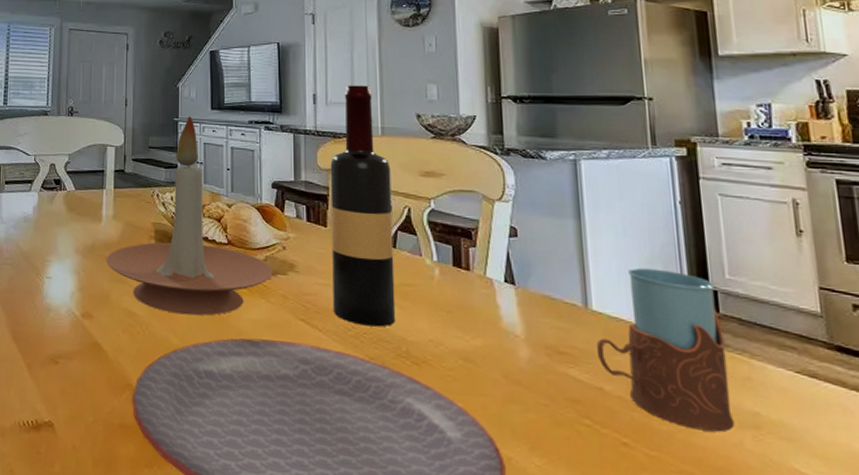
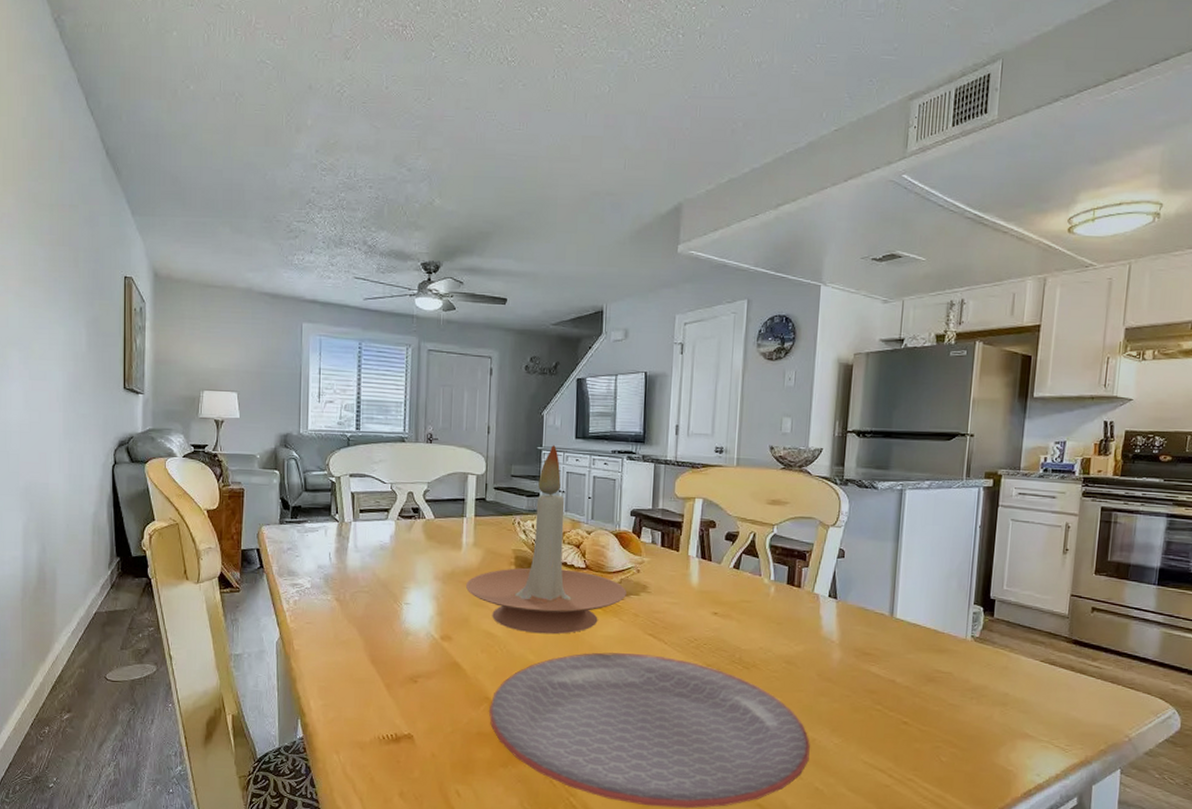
wine bottle: present [330,85,396,327] -> none [679,417,742,638]
drinking glass: present [597,267,735,432] -> none [895,582,995,710]

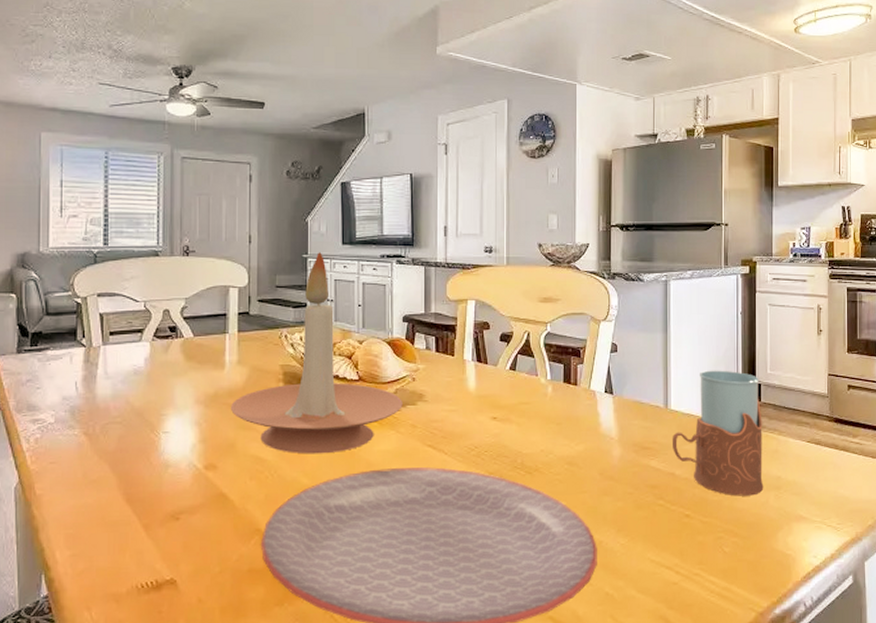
drinking glass: none [895,582,995,710] -> present [673,370,764,496]

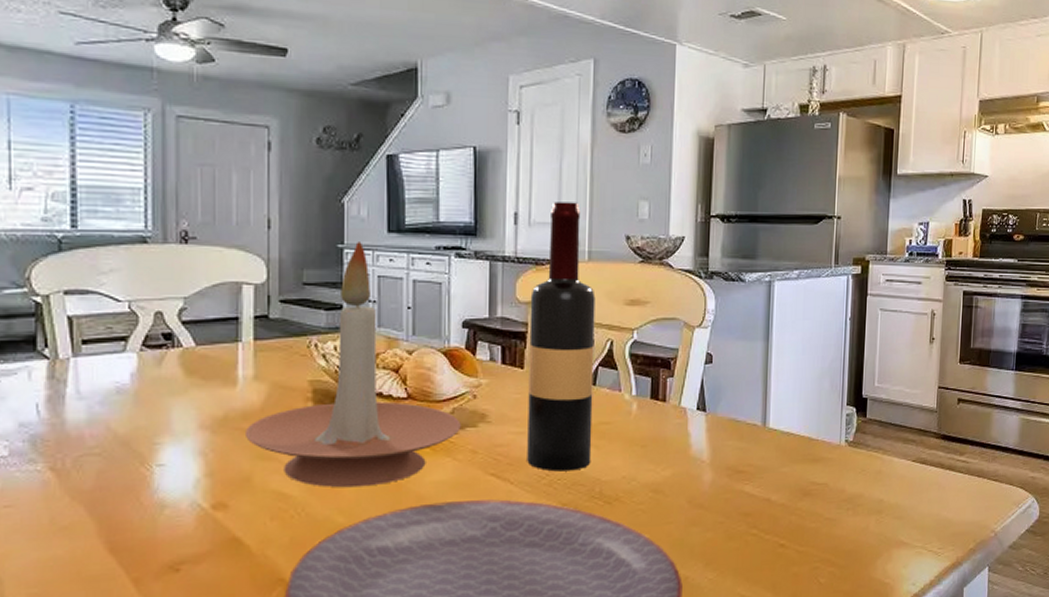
wine bottle: none [458,217,514,445] -> present [527,202,596,472]
drinking glass: present [673,370,764,496] -> none [769,383,867,522]

